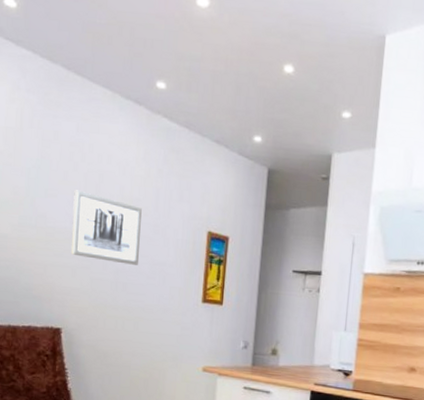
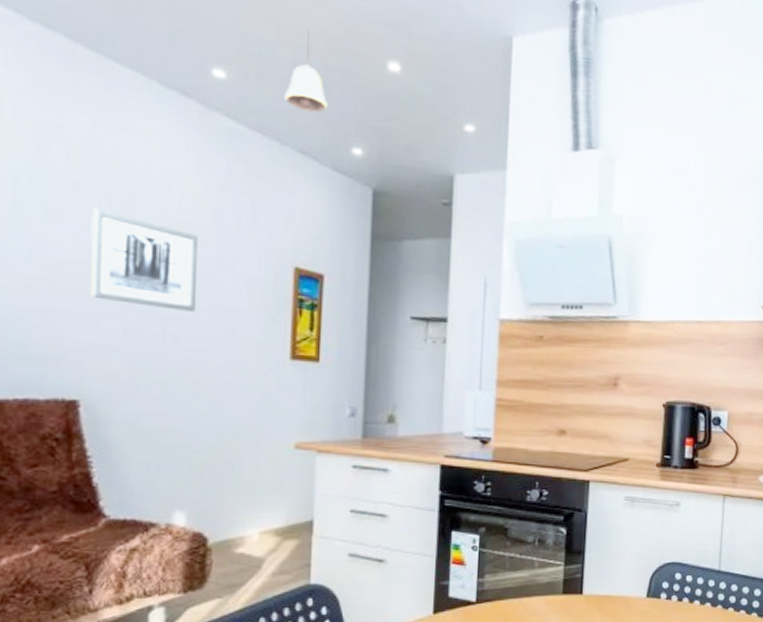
pendant light: none [206,46,238,110] -> present [285,30,328,113]

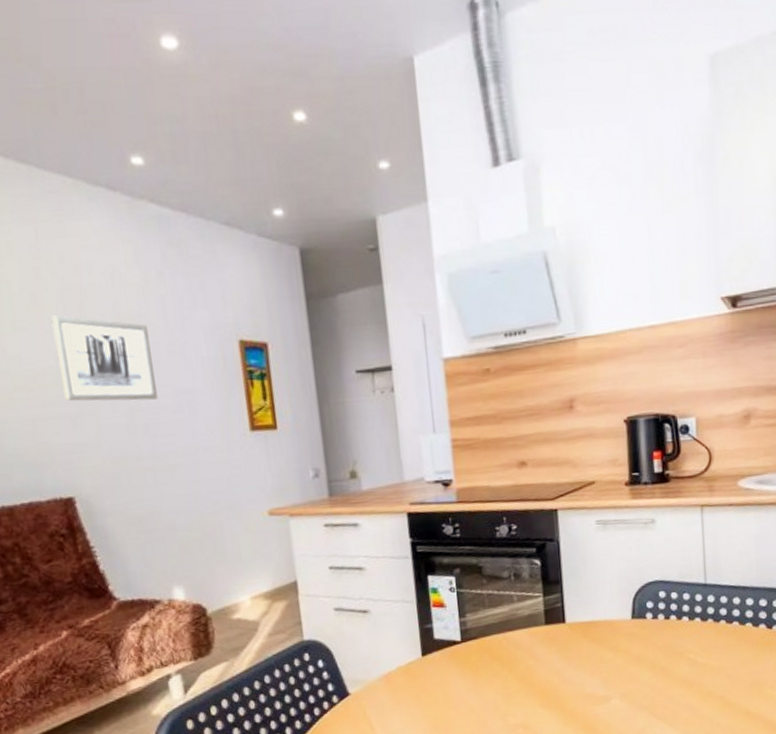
pendant light: present [285,30,328,113] -> none [200,97,243,182]

